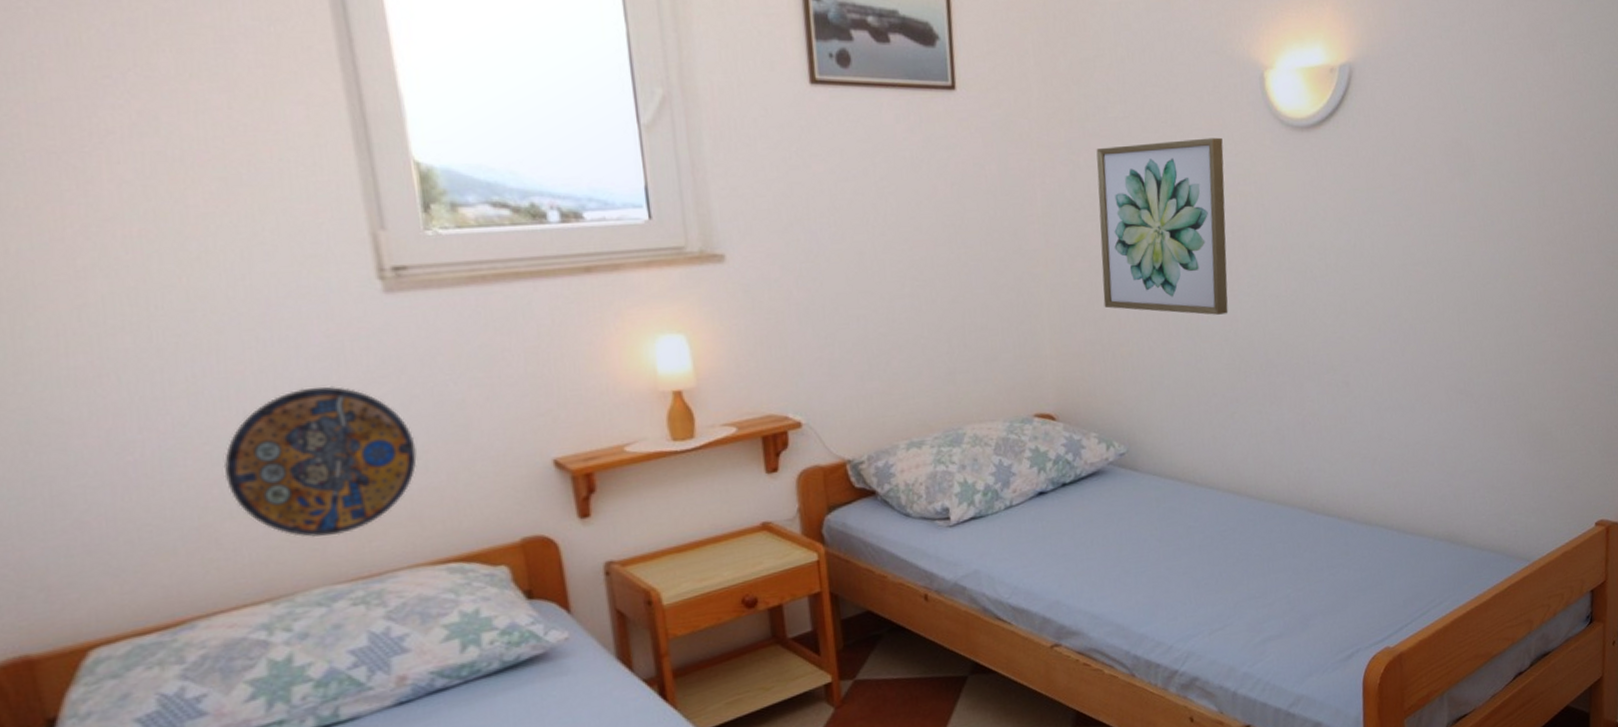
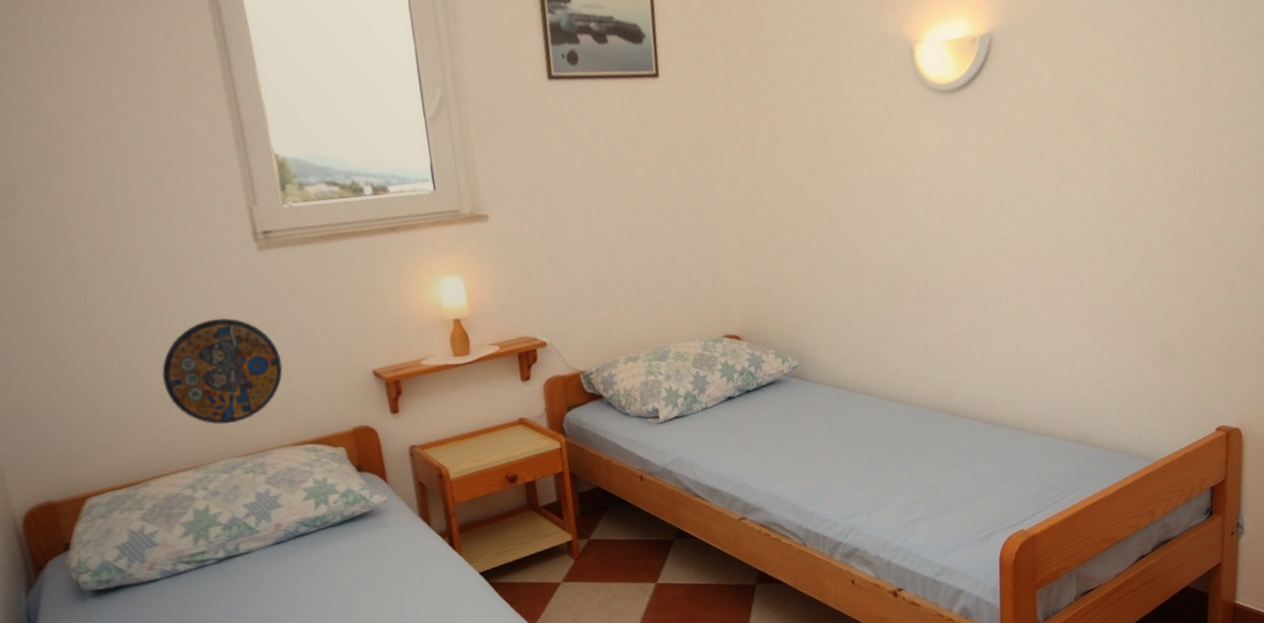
wall art: present [1096,137,1228,315] -> none [772,104,883,253]

